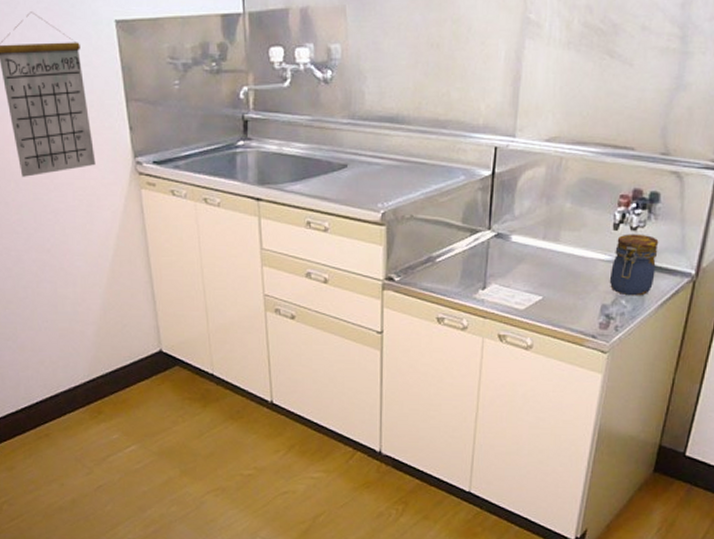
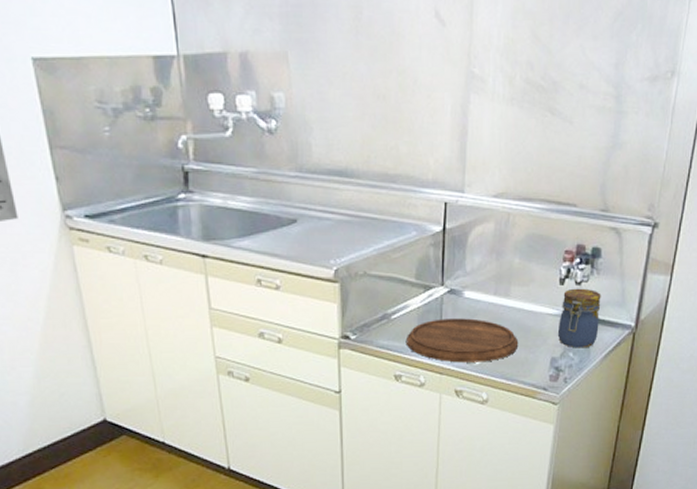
cutting board: none [451,262,567,307] -> present [407,318,519,363]

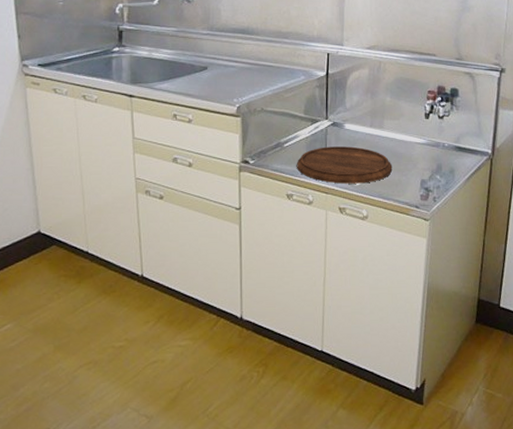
jar: present [557,288,601,348] -> none [425,121,461,172]

